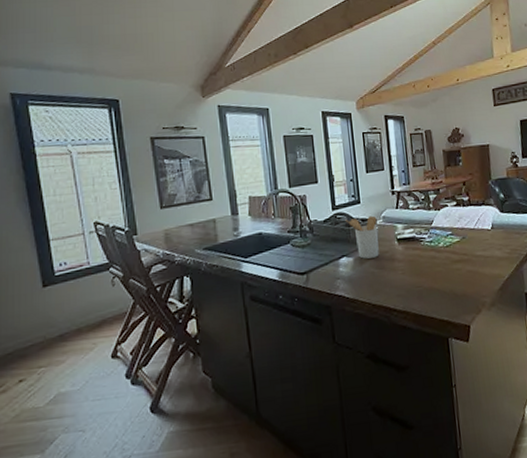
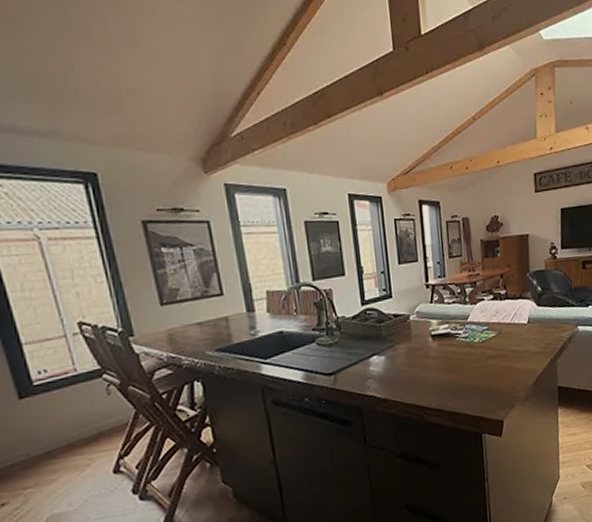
utensil holder: present [345,215,379,259] -> none [375,311,413,357]

